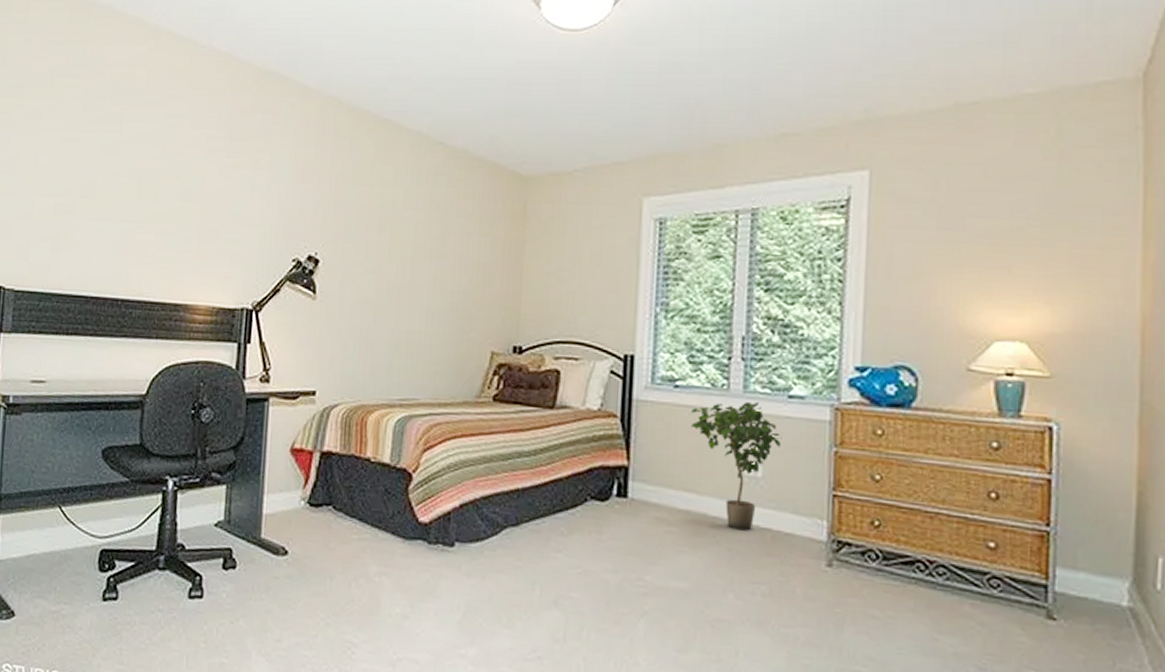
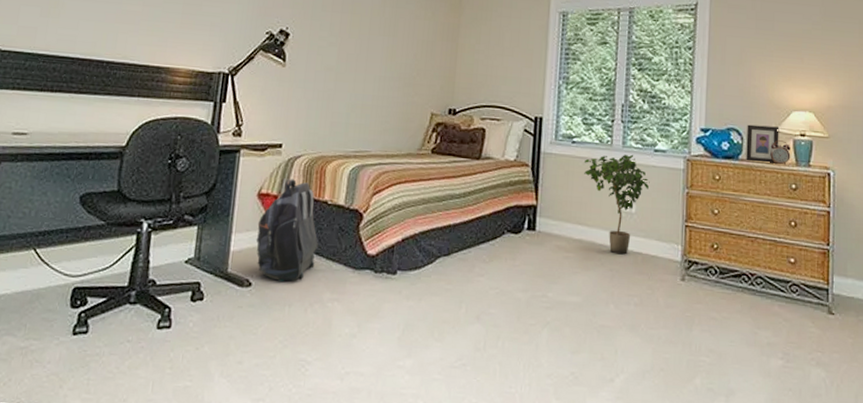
backpack: none [290,431,363,552] -> present [256,179,320,282]
picture frame: none [922,360,973,415] -> present [746,124,779,165]
alarm clock: none [959,381,991,416] -> present [770,140,791,166]

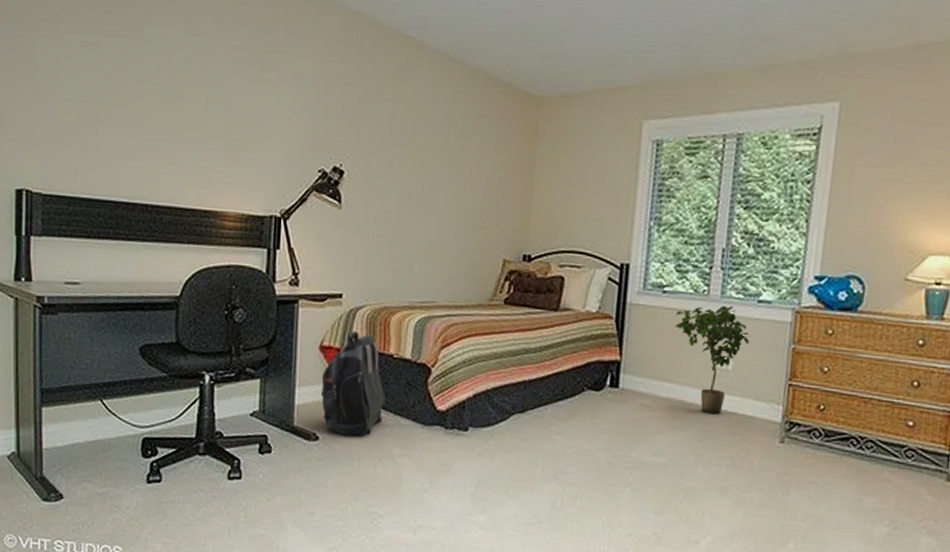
picture frame: present [746,124,779,165] -> none [866,271,910,318]
alarm clock: present [770,140,791,166] -> none [895,289,922,319]

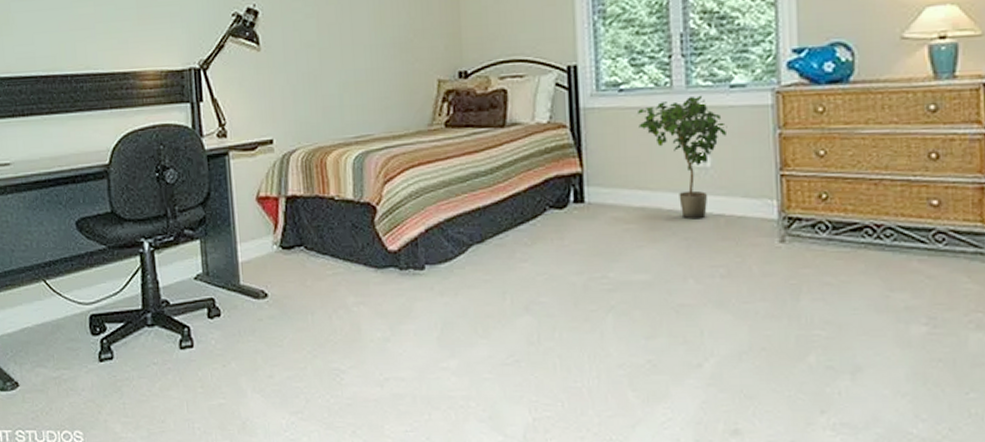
backpack: present [320,331,386,437] -> none [262,177,333,290]

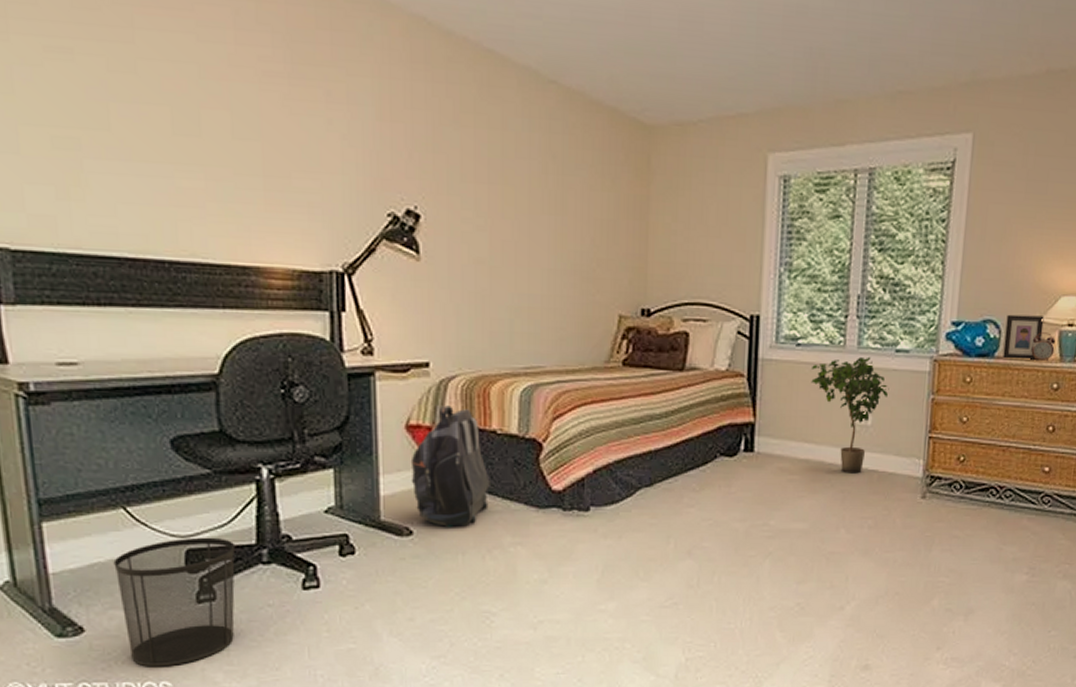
waste bin: none [38,303,128,418] -> present [113,537,236,667]
backpack: none [262,177,333,290] -> present [410,405,492,528]
picture frame: none [859,31,908,84] -> present [1003,314,1044,362]
alarm clock: none [895,48,926,82] -> present [1031,332,1056,362]

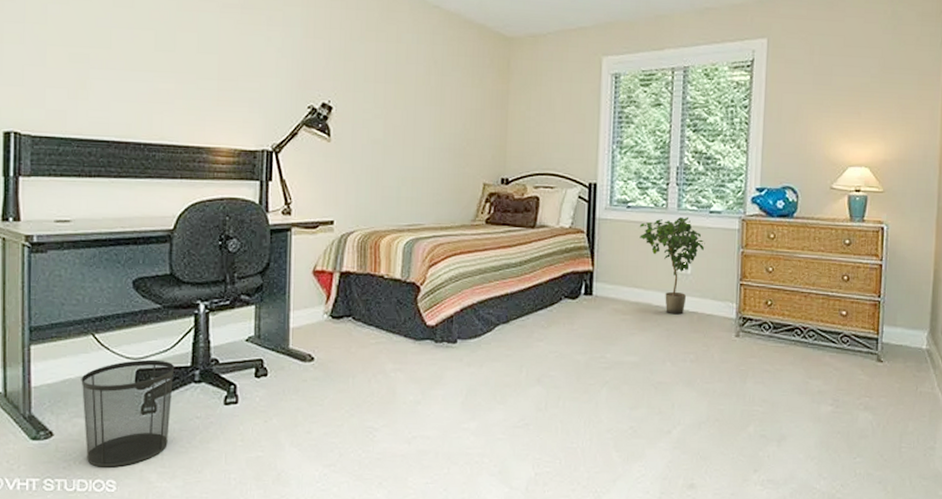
backpack: present [410,405,492,528] -> none [314,255,379,356]
picture frame: present [1003,314,1044,362] -> none [801,182,835,221]
alarm clock: present [1031,332,1056,362] -> none [825,197,846,221]

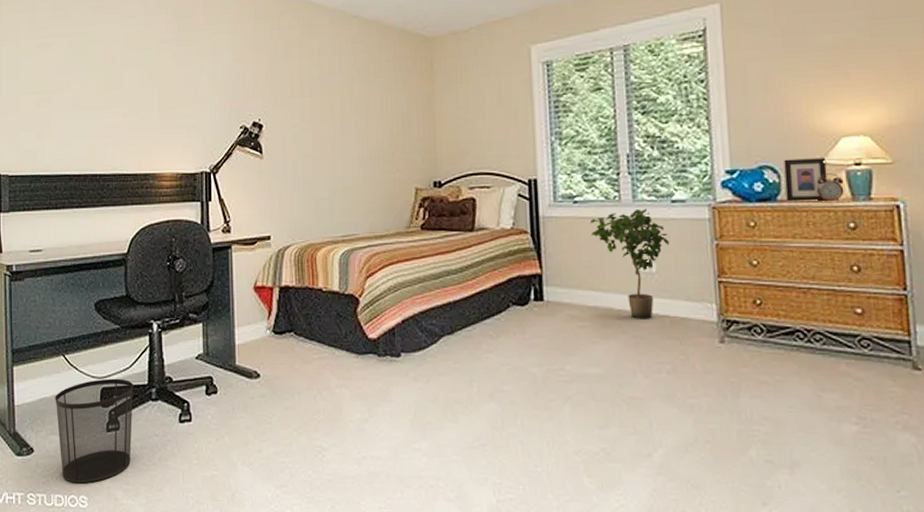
picture frame: none [801,182,835,221] -> present [784,158,829,203]
alarm clock: none [825,197,846,221] -> present [816,173,844,202]

